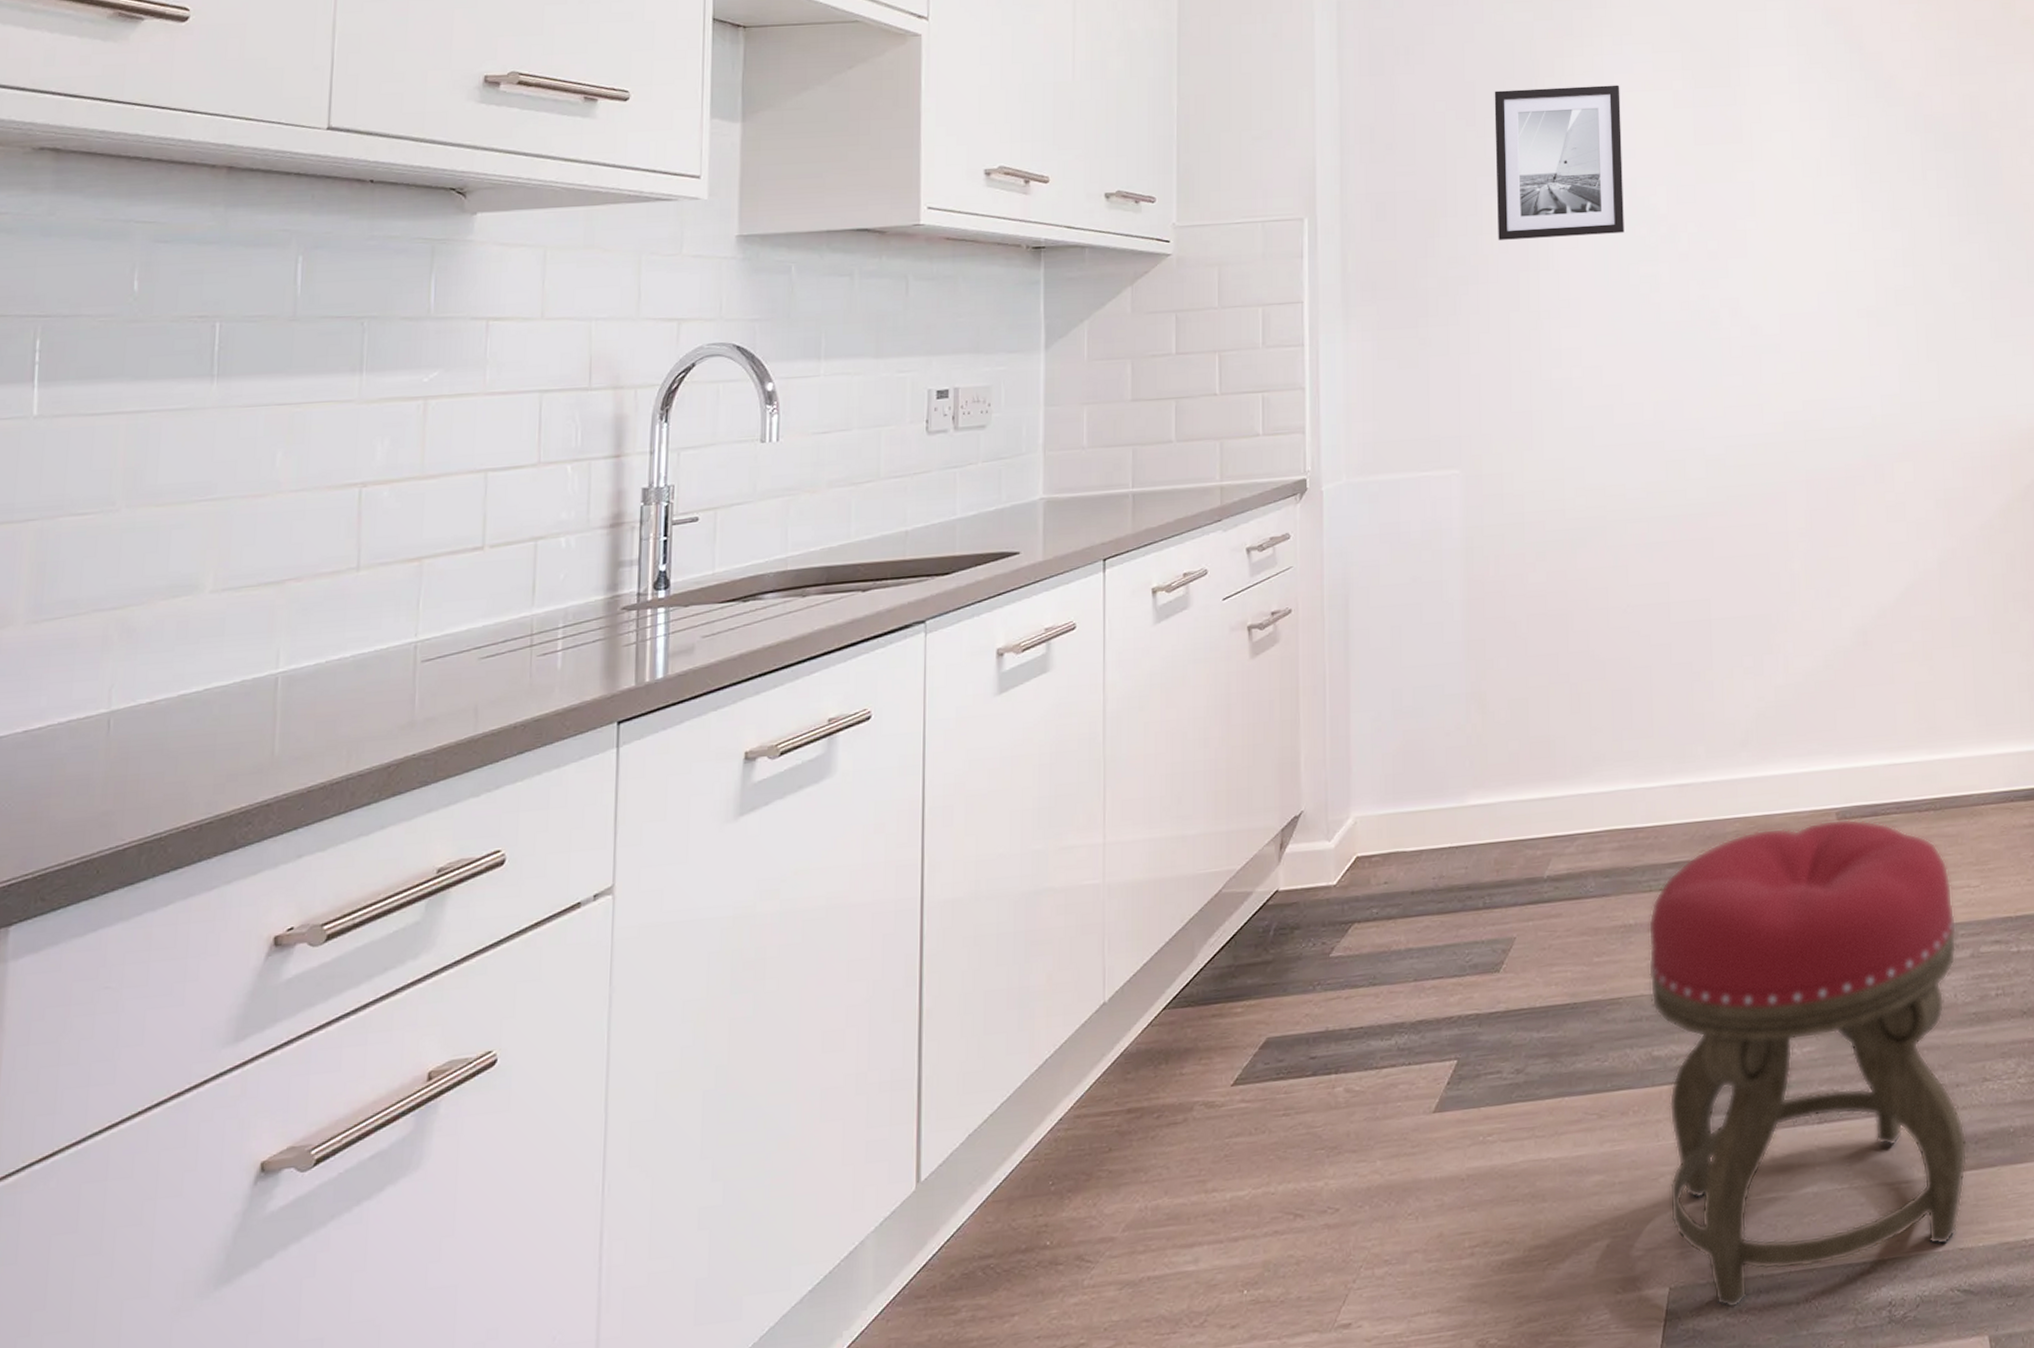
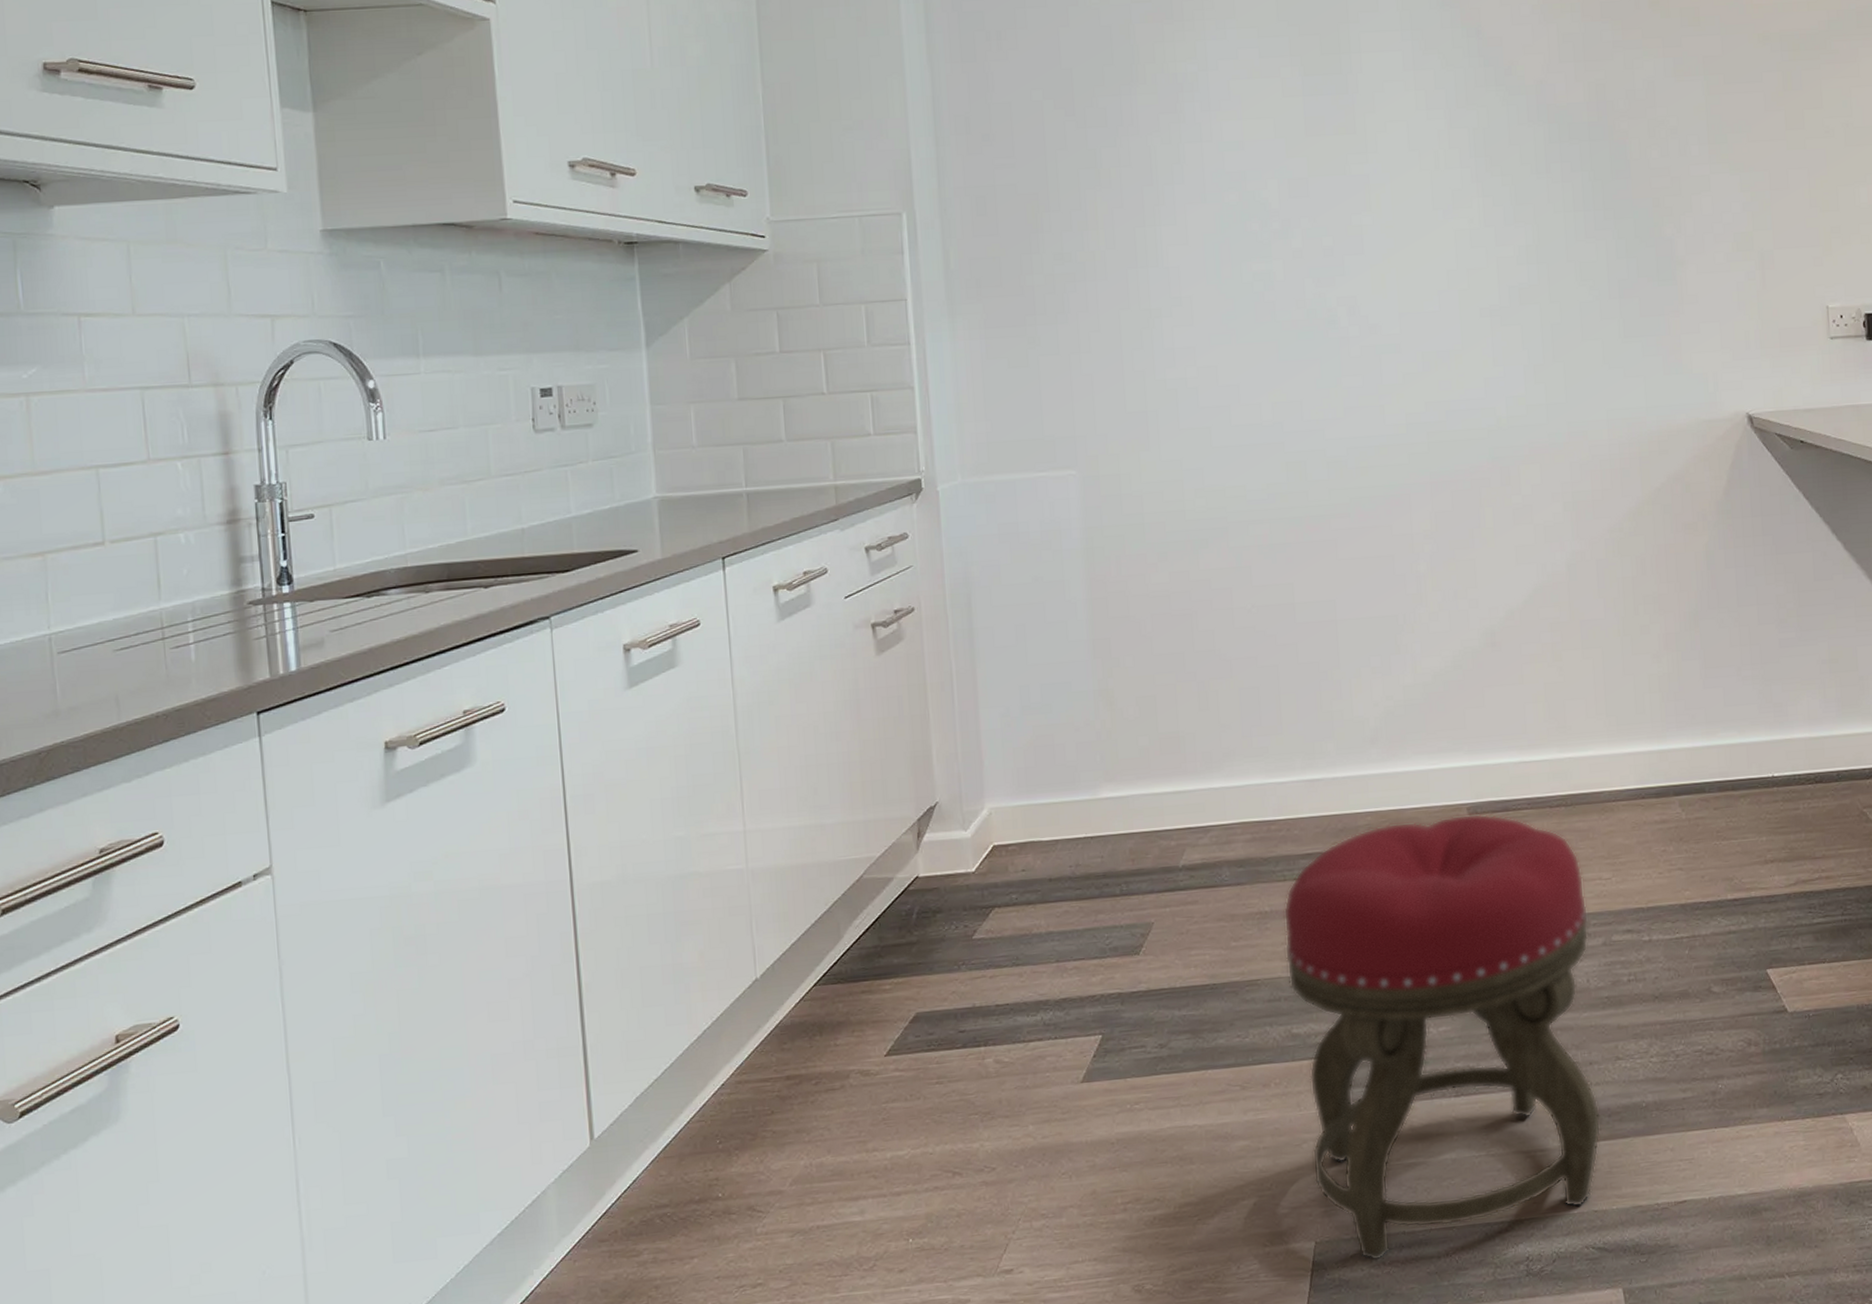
wall art: present [1494,85,1624,240] -> none [1093,72,1235,236]

